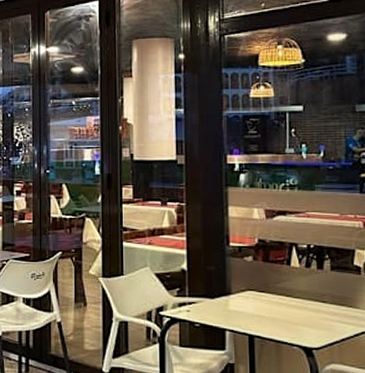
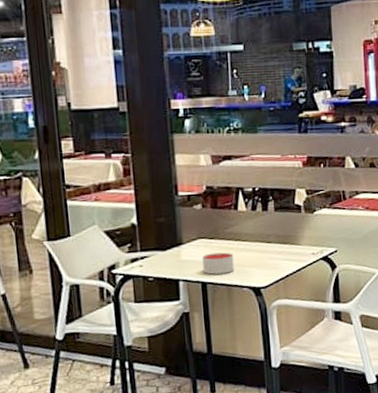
candle: none [250,306,284,329] -> present [202,252,234,275]

